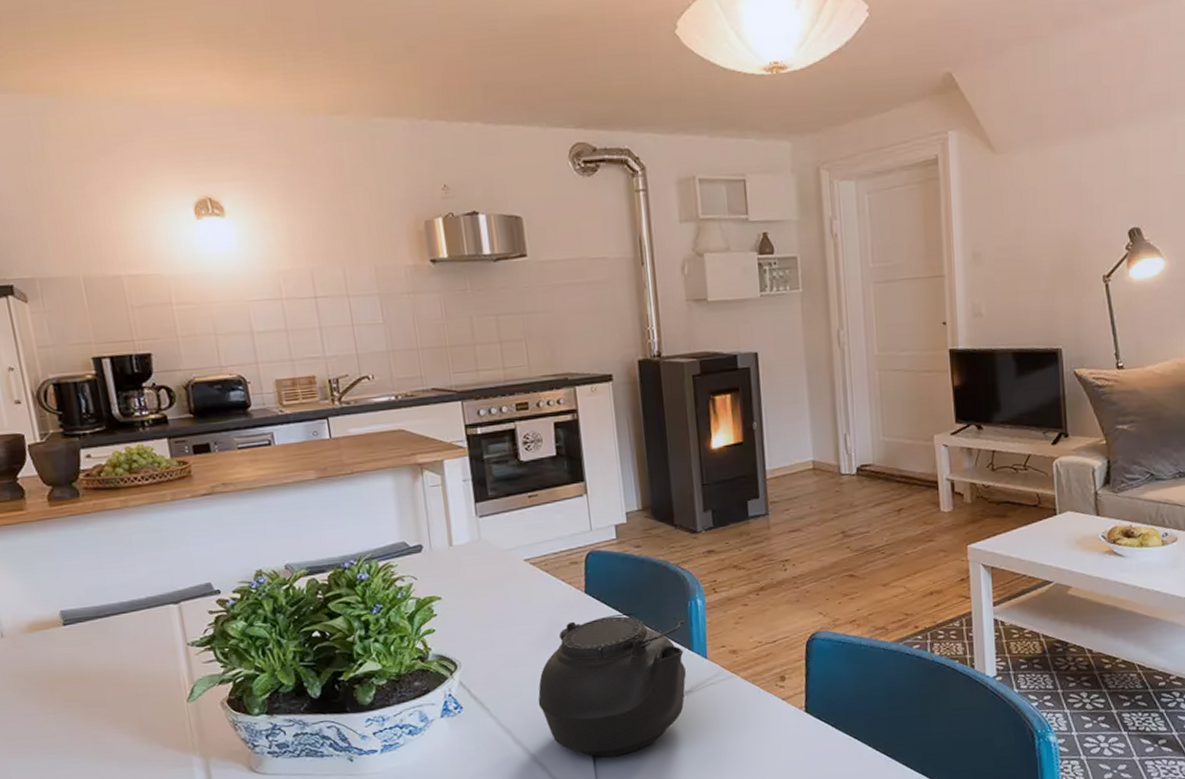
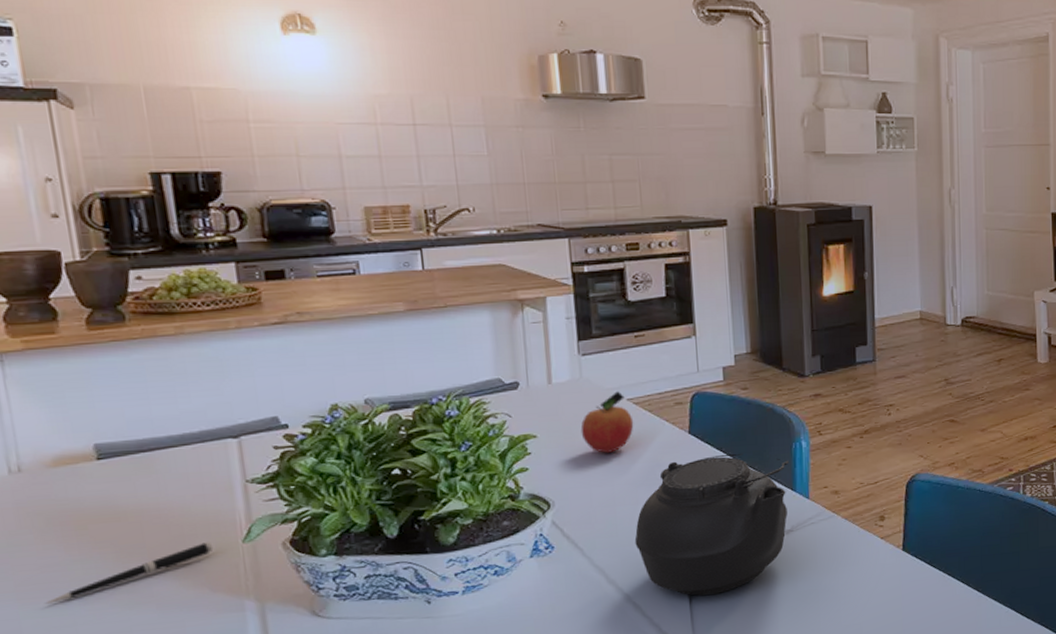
pen: none [28,701,163,758] -> present [44,542,214,604]
fruit: none [481,552,532,614] -> present [580,391,634,453]

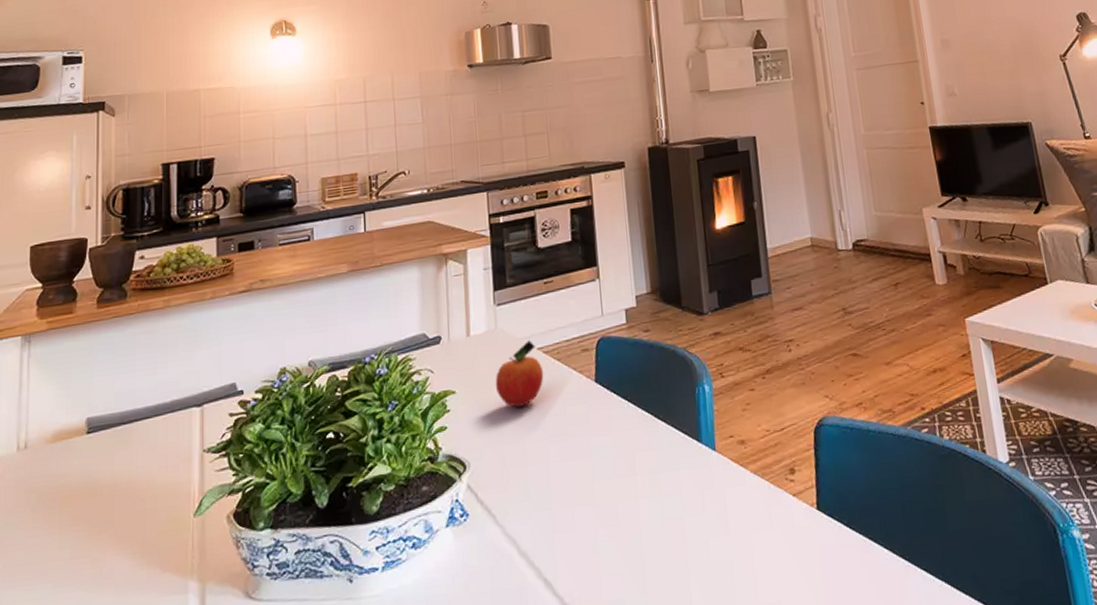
pen: present [44,542,214,604] -> none [23,517,169,587]
teapot: present [634,453,789,596] -> none [545,401,695,570]

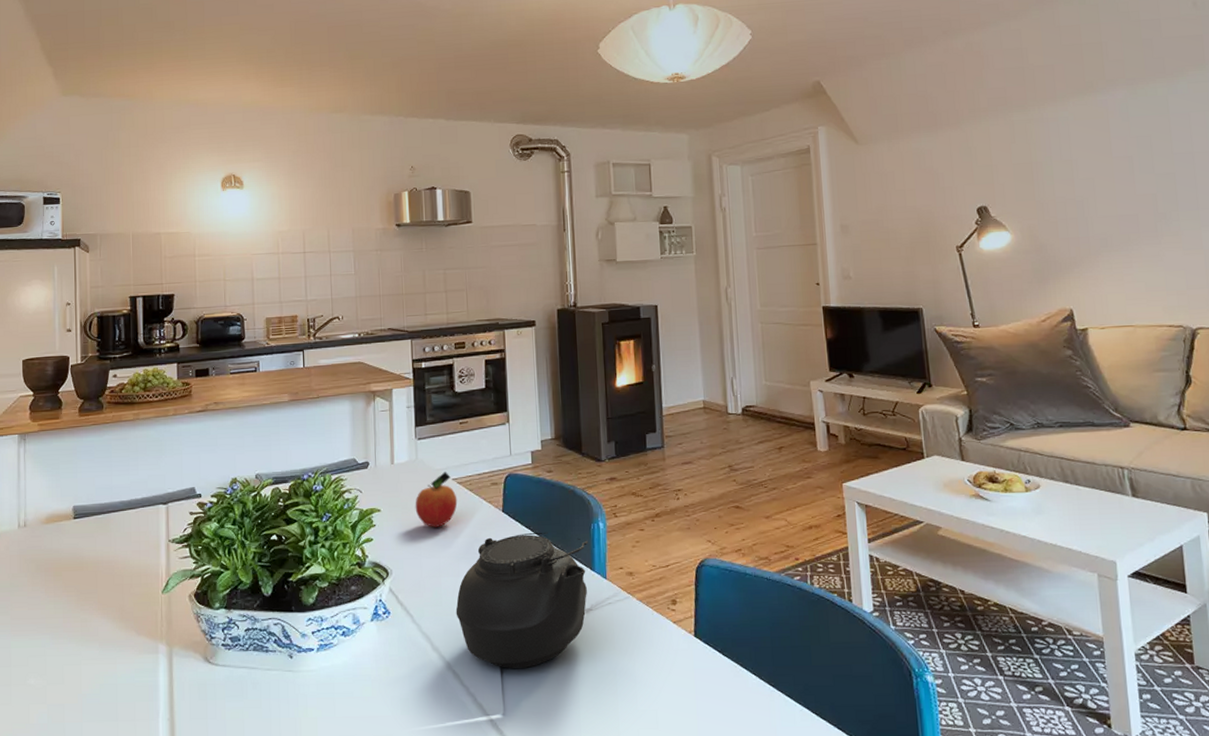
teapot: none [545,401,695,570] -> present [455,531,588,668]

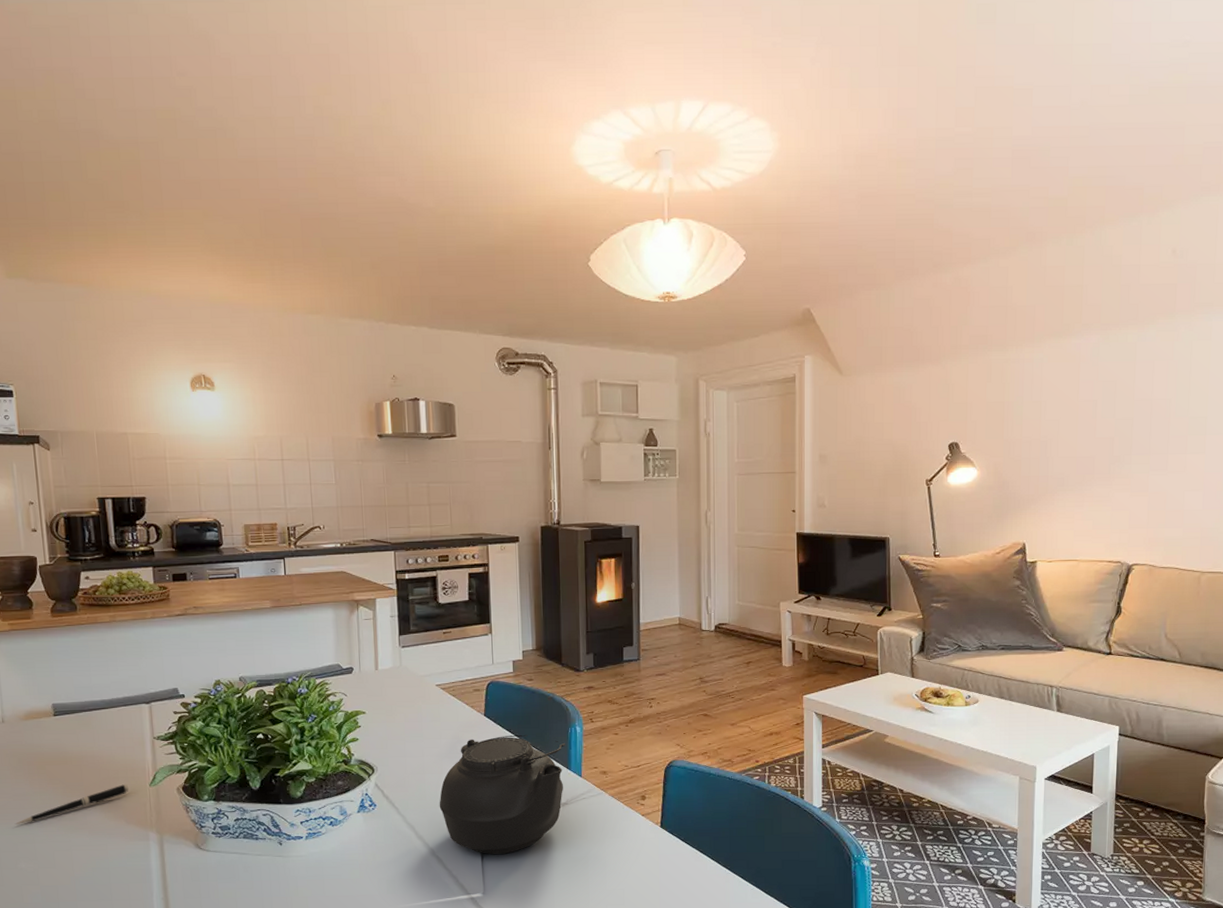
pen: none [27,591,142,636] -> present [14,784,129,824]
fruit: present [415,472,458,527] -> none [399,678,441,729]

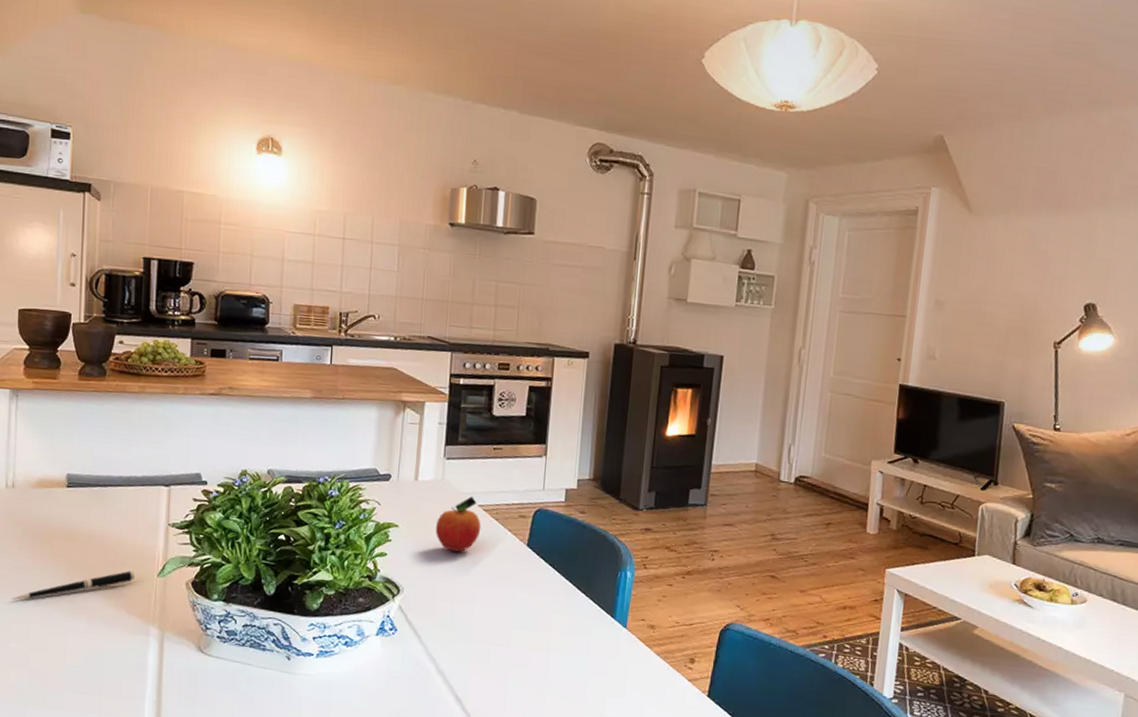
fruit: none [399,678,441,729] -> present [435,496,481,552]
teapot: present [439,734,565,854] -> none [465,570,612,703]

